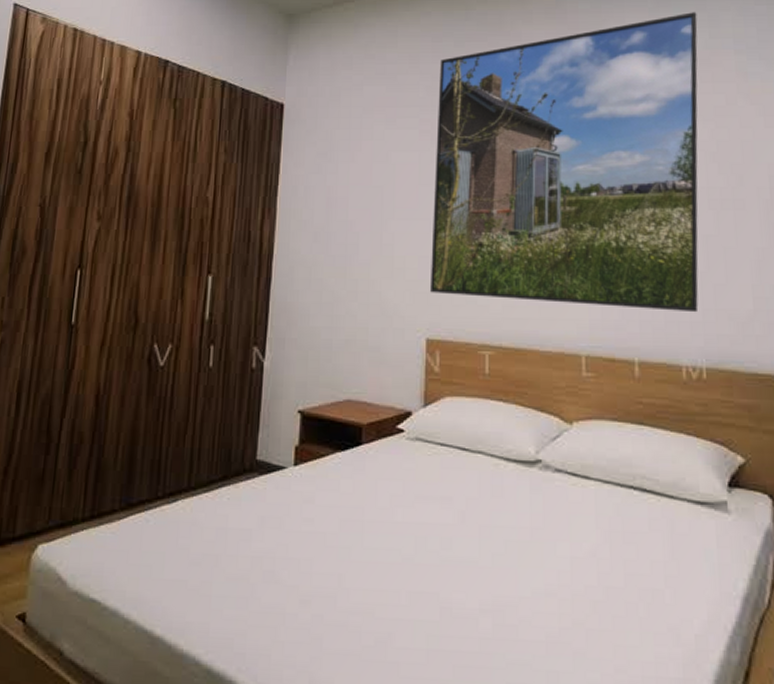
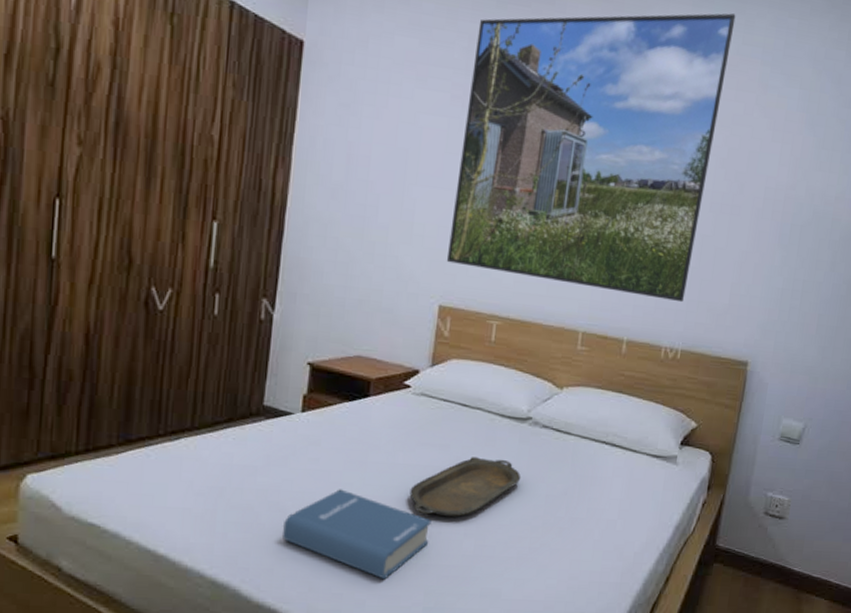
hardback book: none [278,554,440,670] -> present [282,489,431,580]
serving tray: none [413,511,537,588] -> present [409,457,520,518]

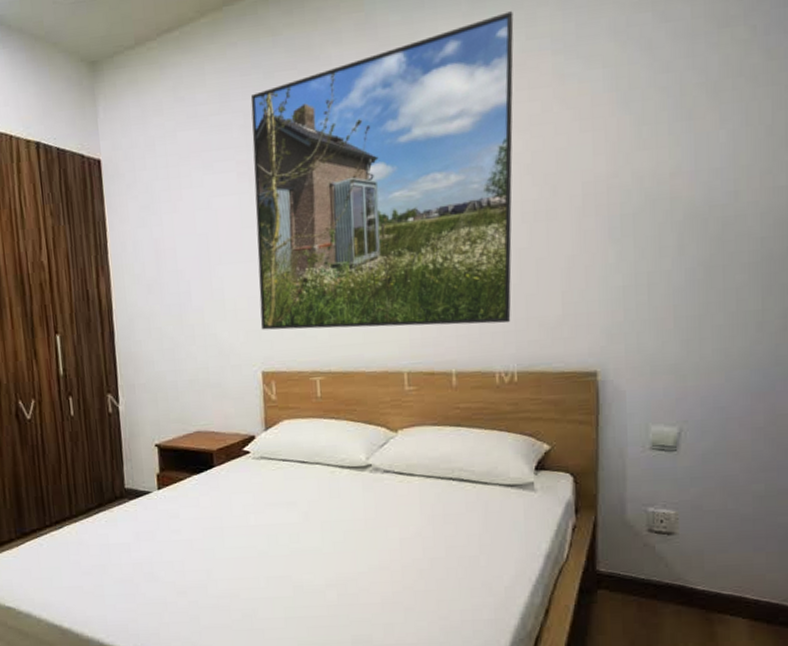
hardback book: present [282,489,431,580] -> none [160,555,294,635]
serving tray: present [409,457,520,518] -> none [267,509,371,571]

